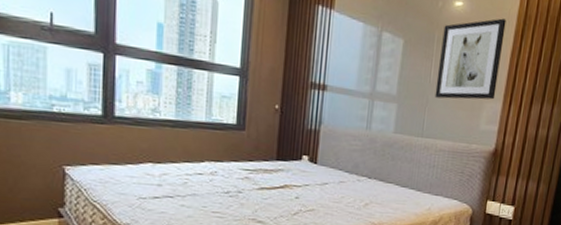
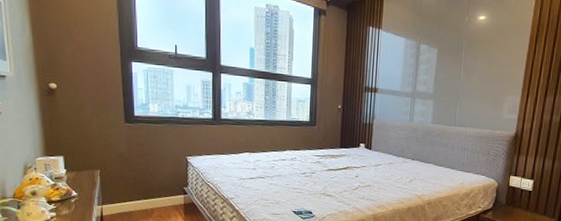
wall art: present [434,18,506,100] -> none [464,27,523,95]

